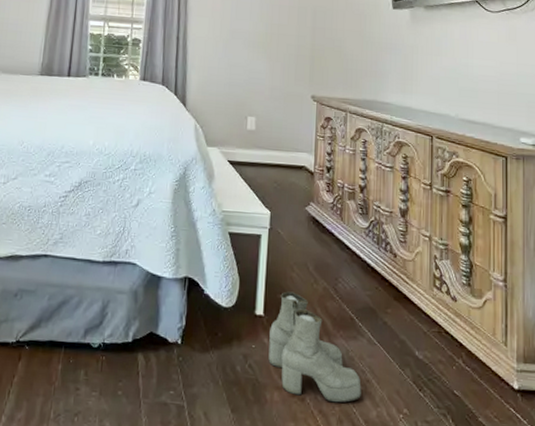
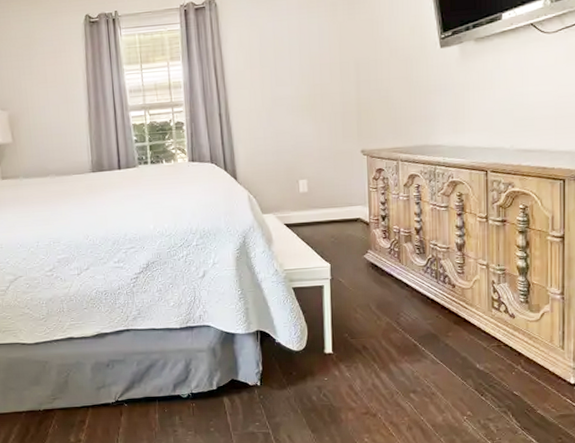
boots: present [268,291,361,403] -> none [339,330,428,415]

